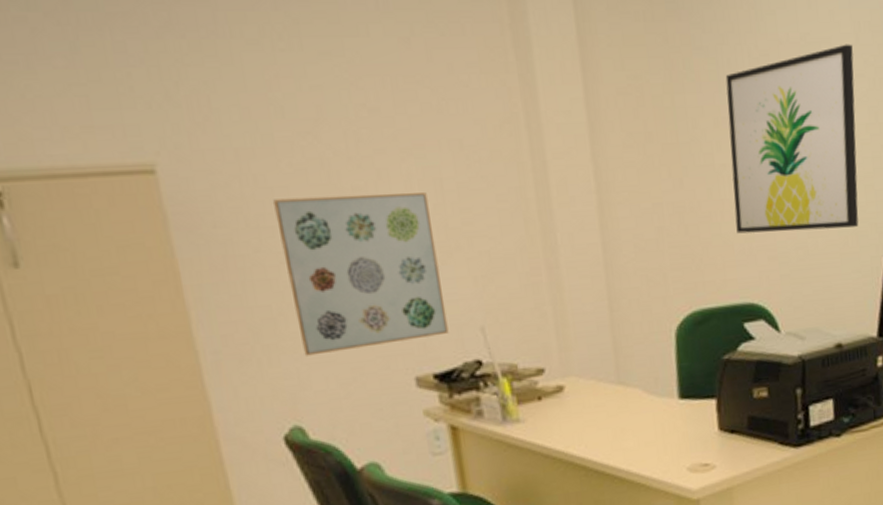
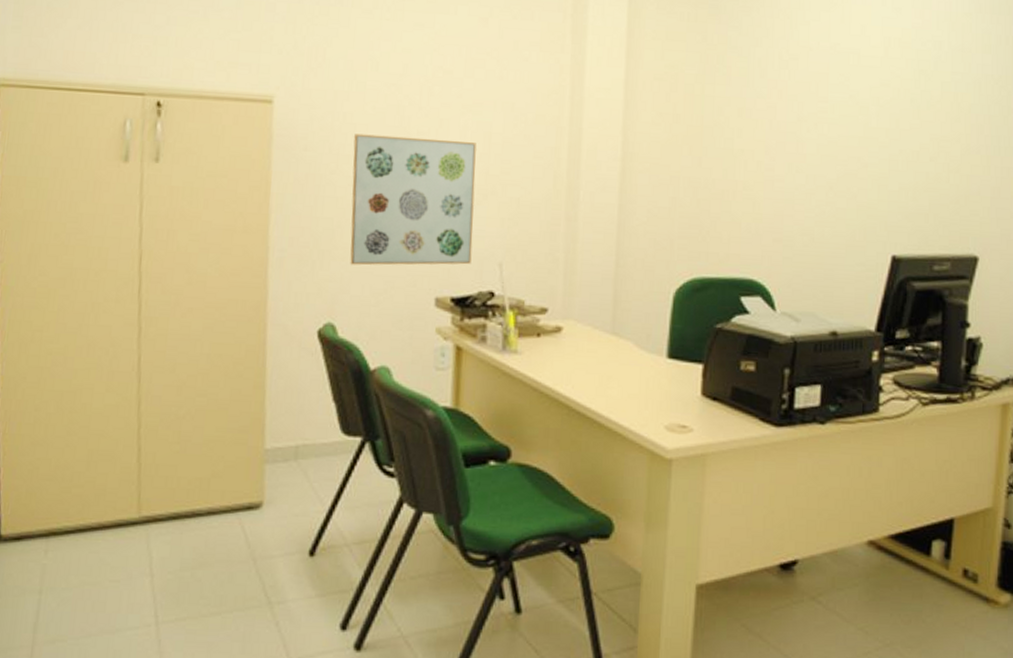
wall art: present [725,44,859,234] -> none [746,56,881,222]

